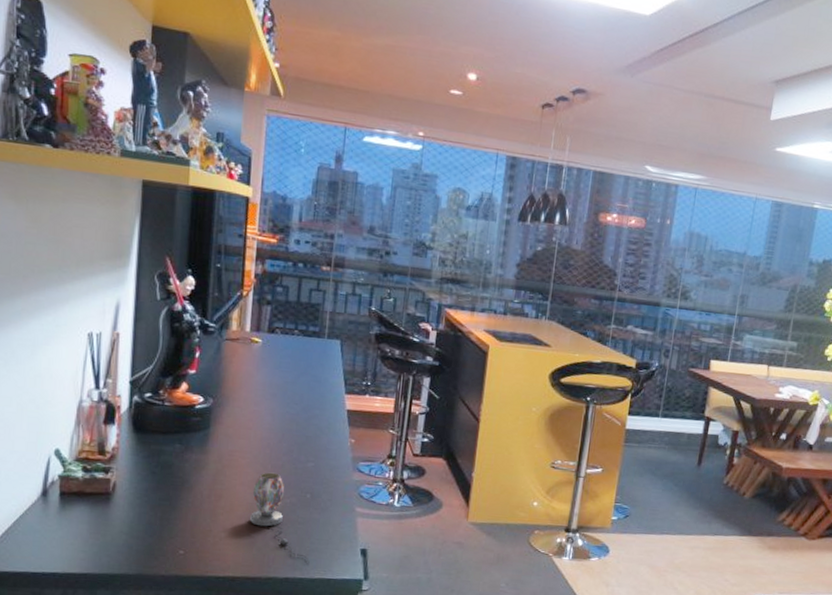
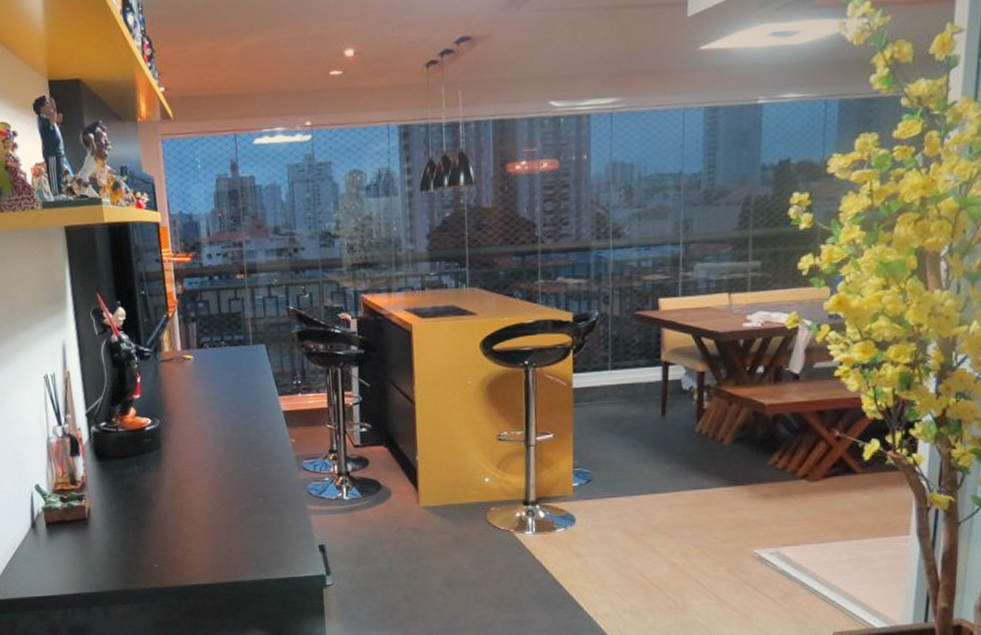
decorative vase: present [250,472,310,563] -> none [209,481,273,564]

